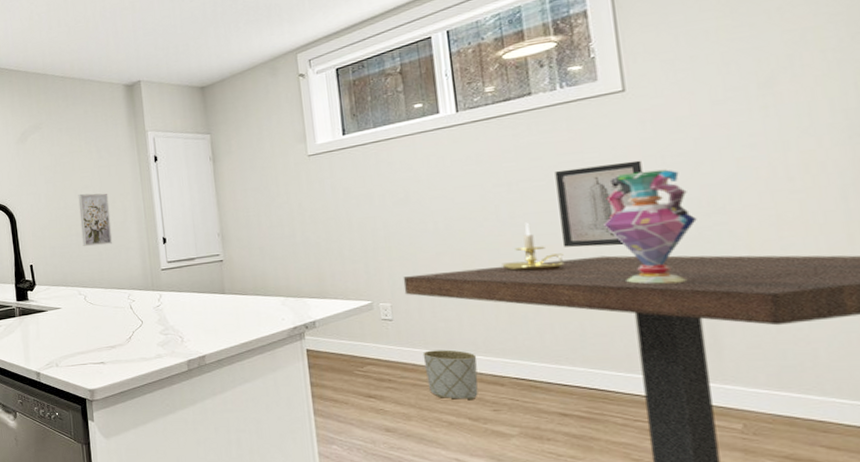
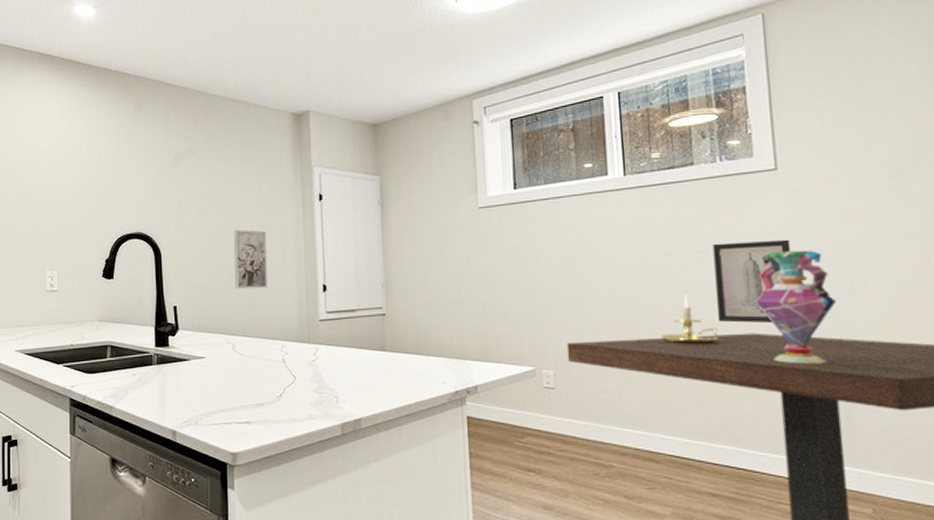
planter: present [422,349,478,399] -> none [582,422,635,476]

